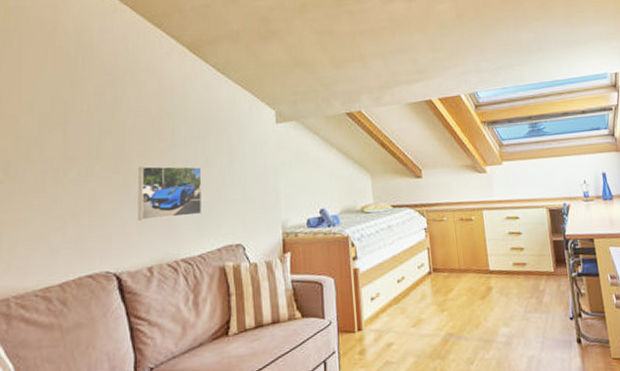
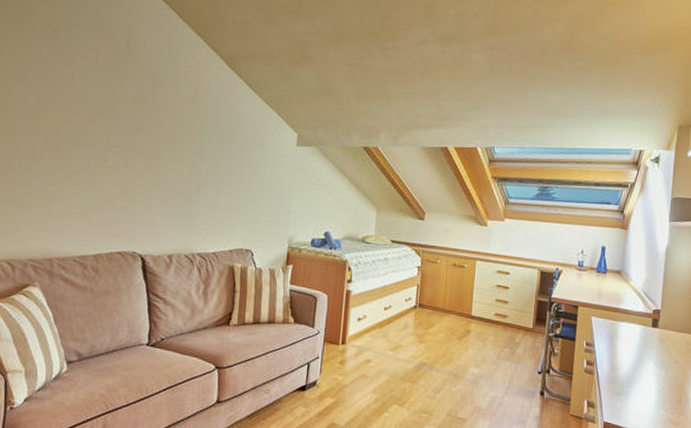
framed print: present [137,165,203,220] -> none [164,165,224,217]

